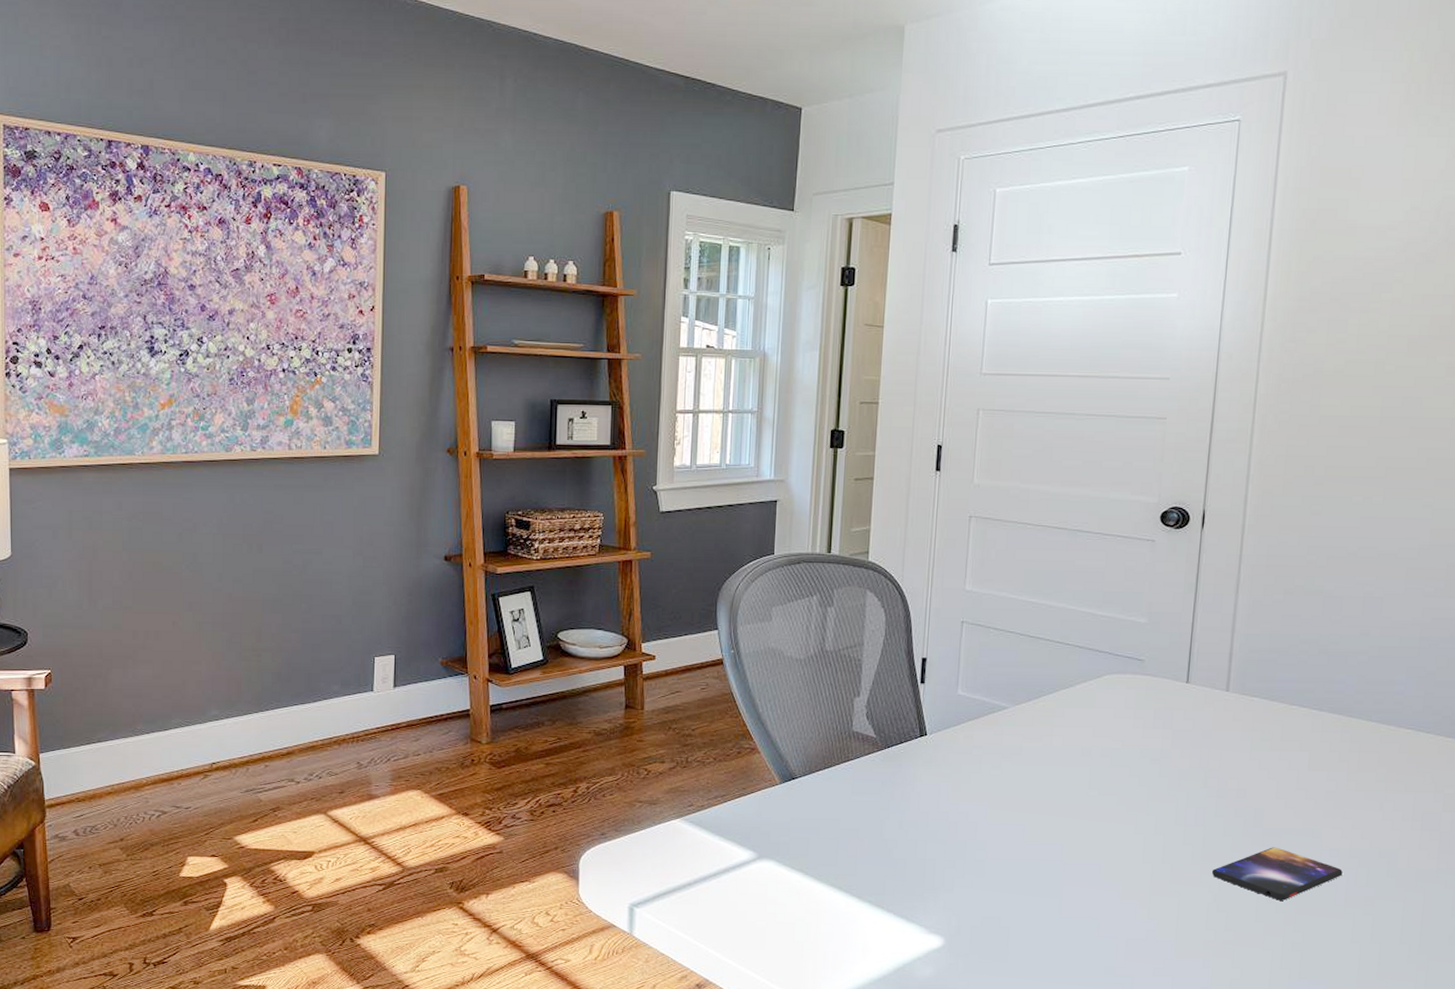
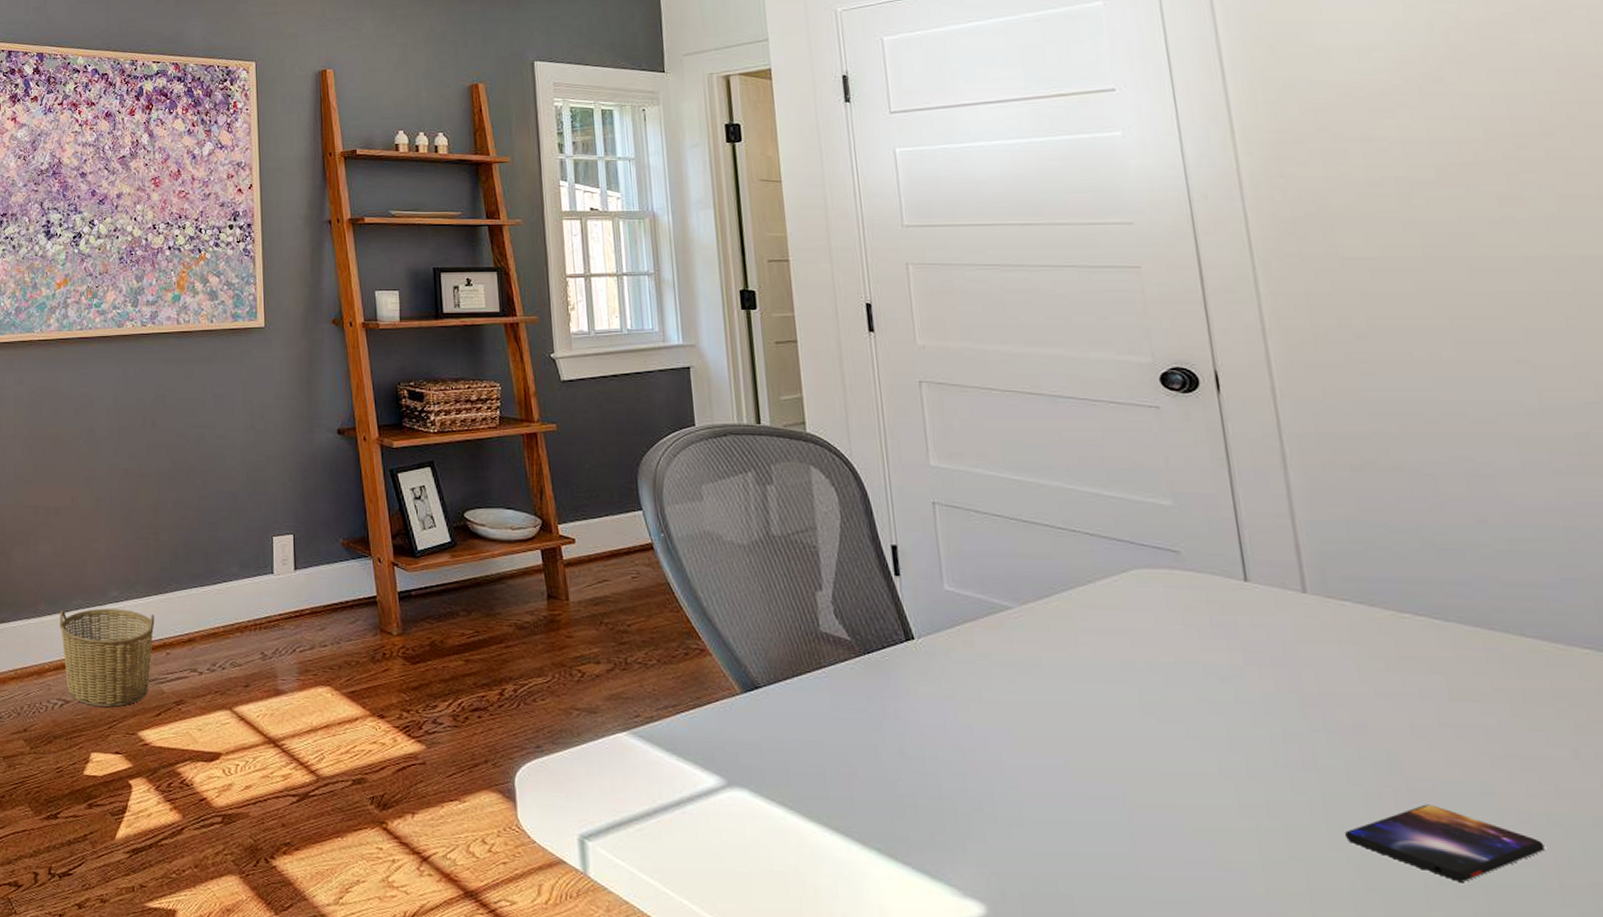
basket: none [158,726,255,816] -> present [59,608,155,708]

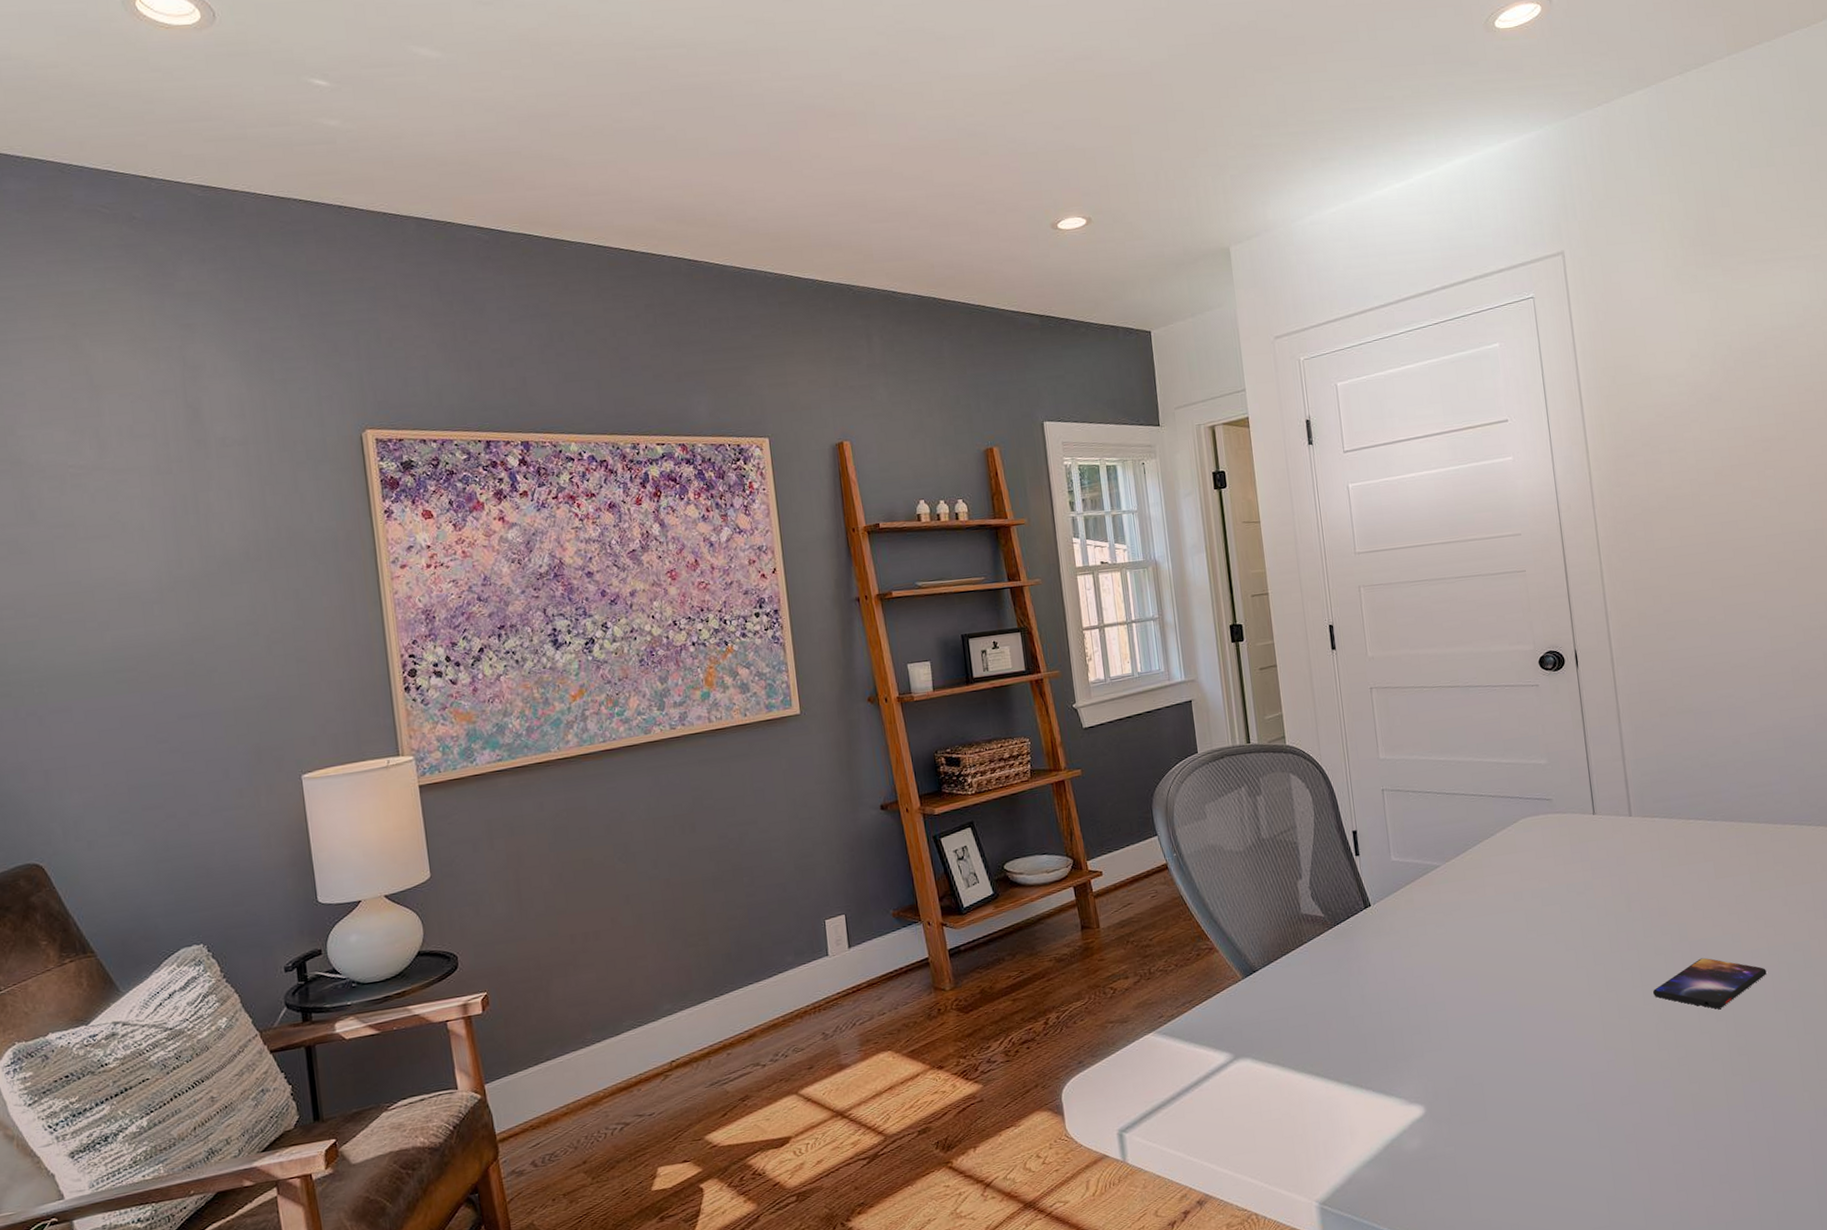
basket: present [59,608,155,708] -> none [610,1019,713,1122]

